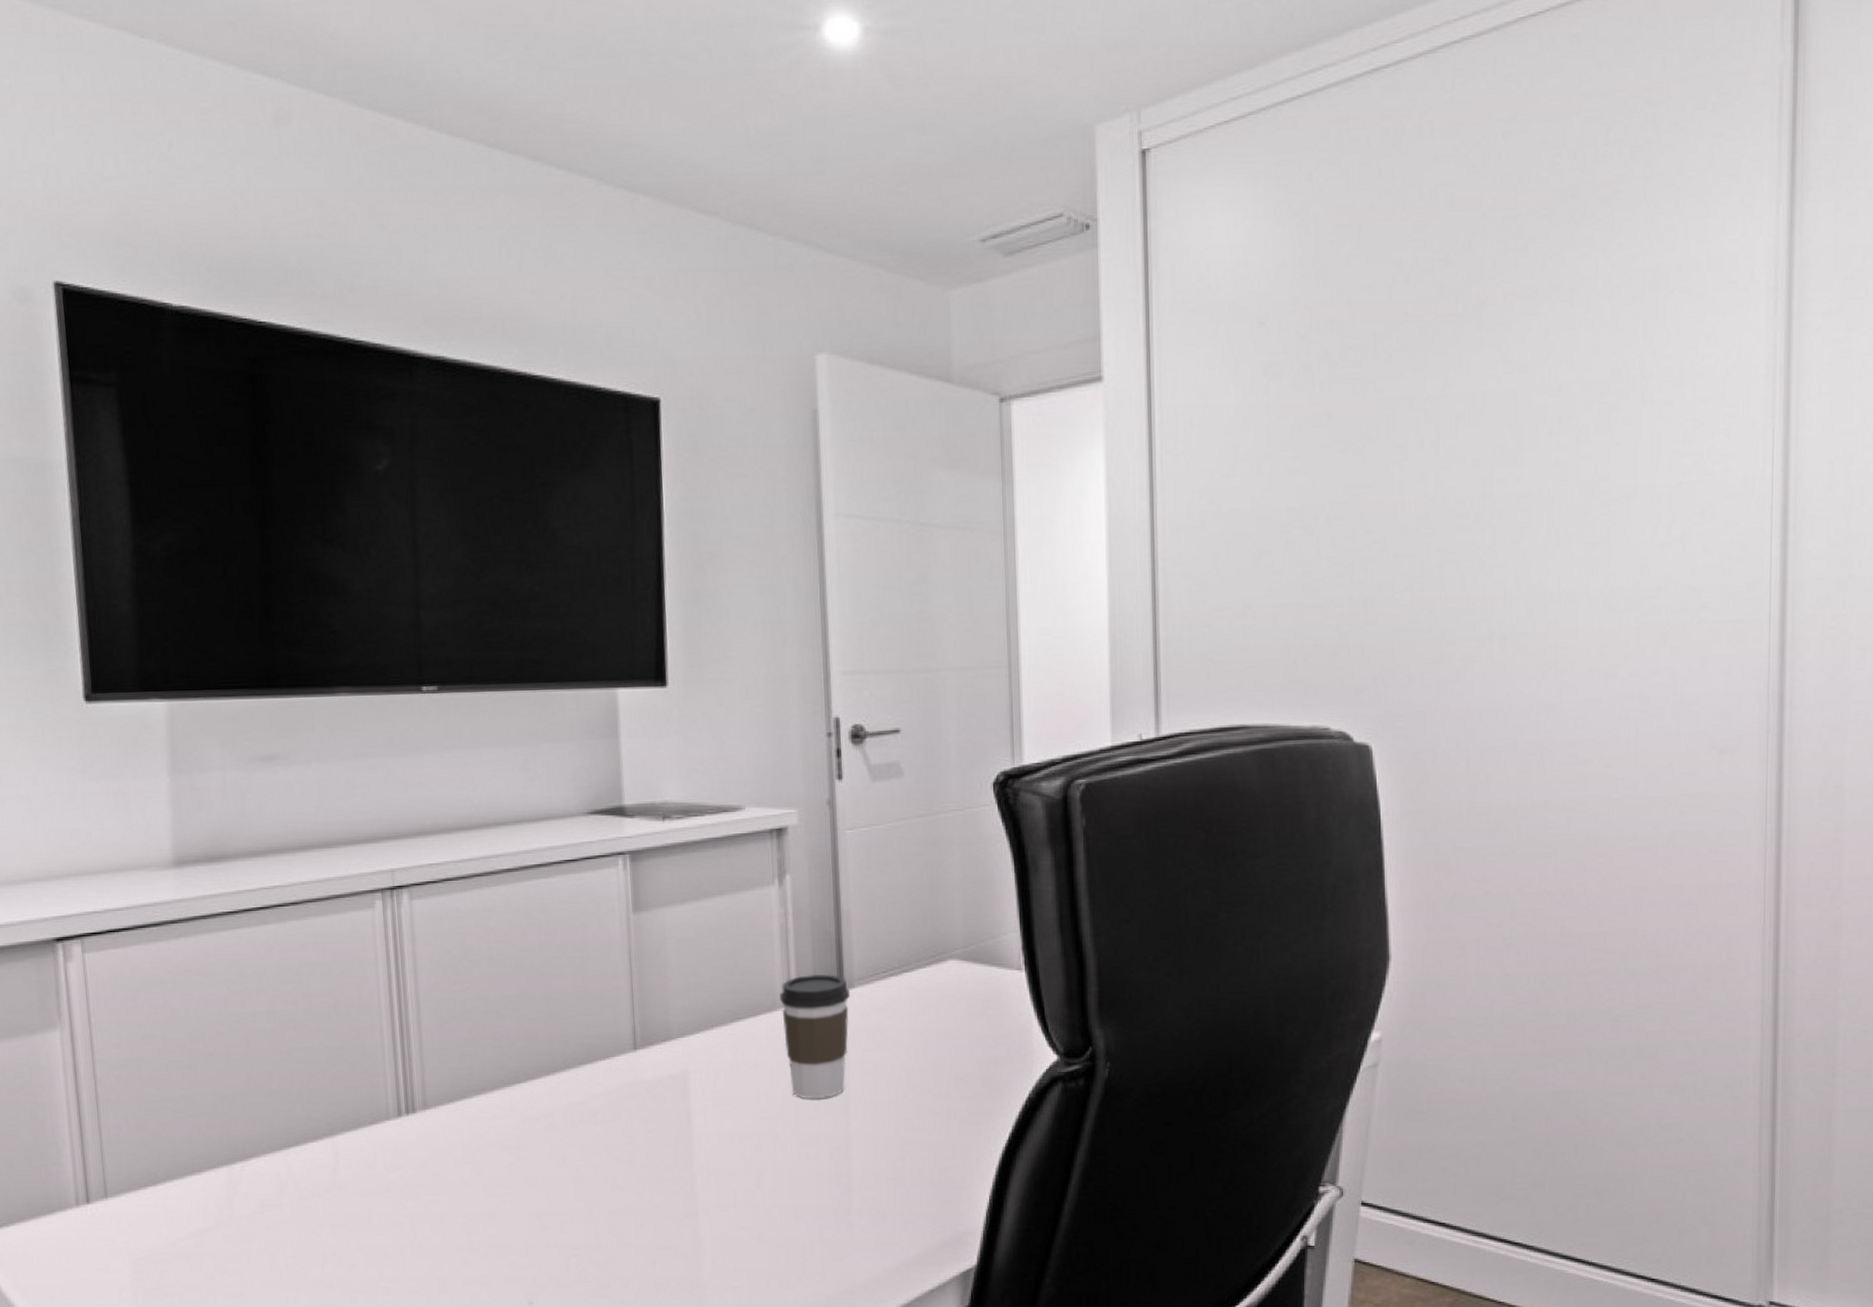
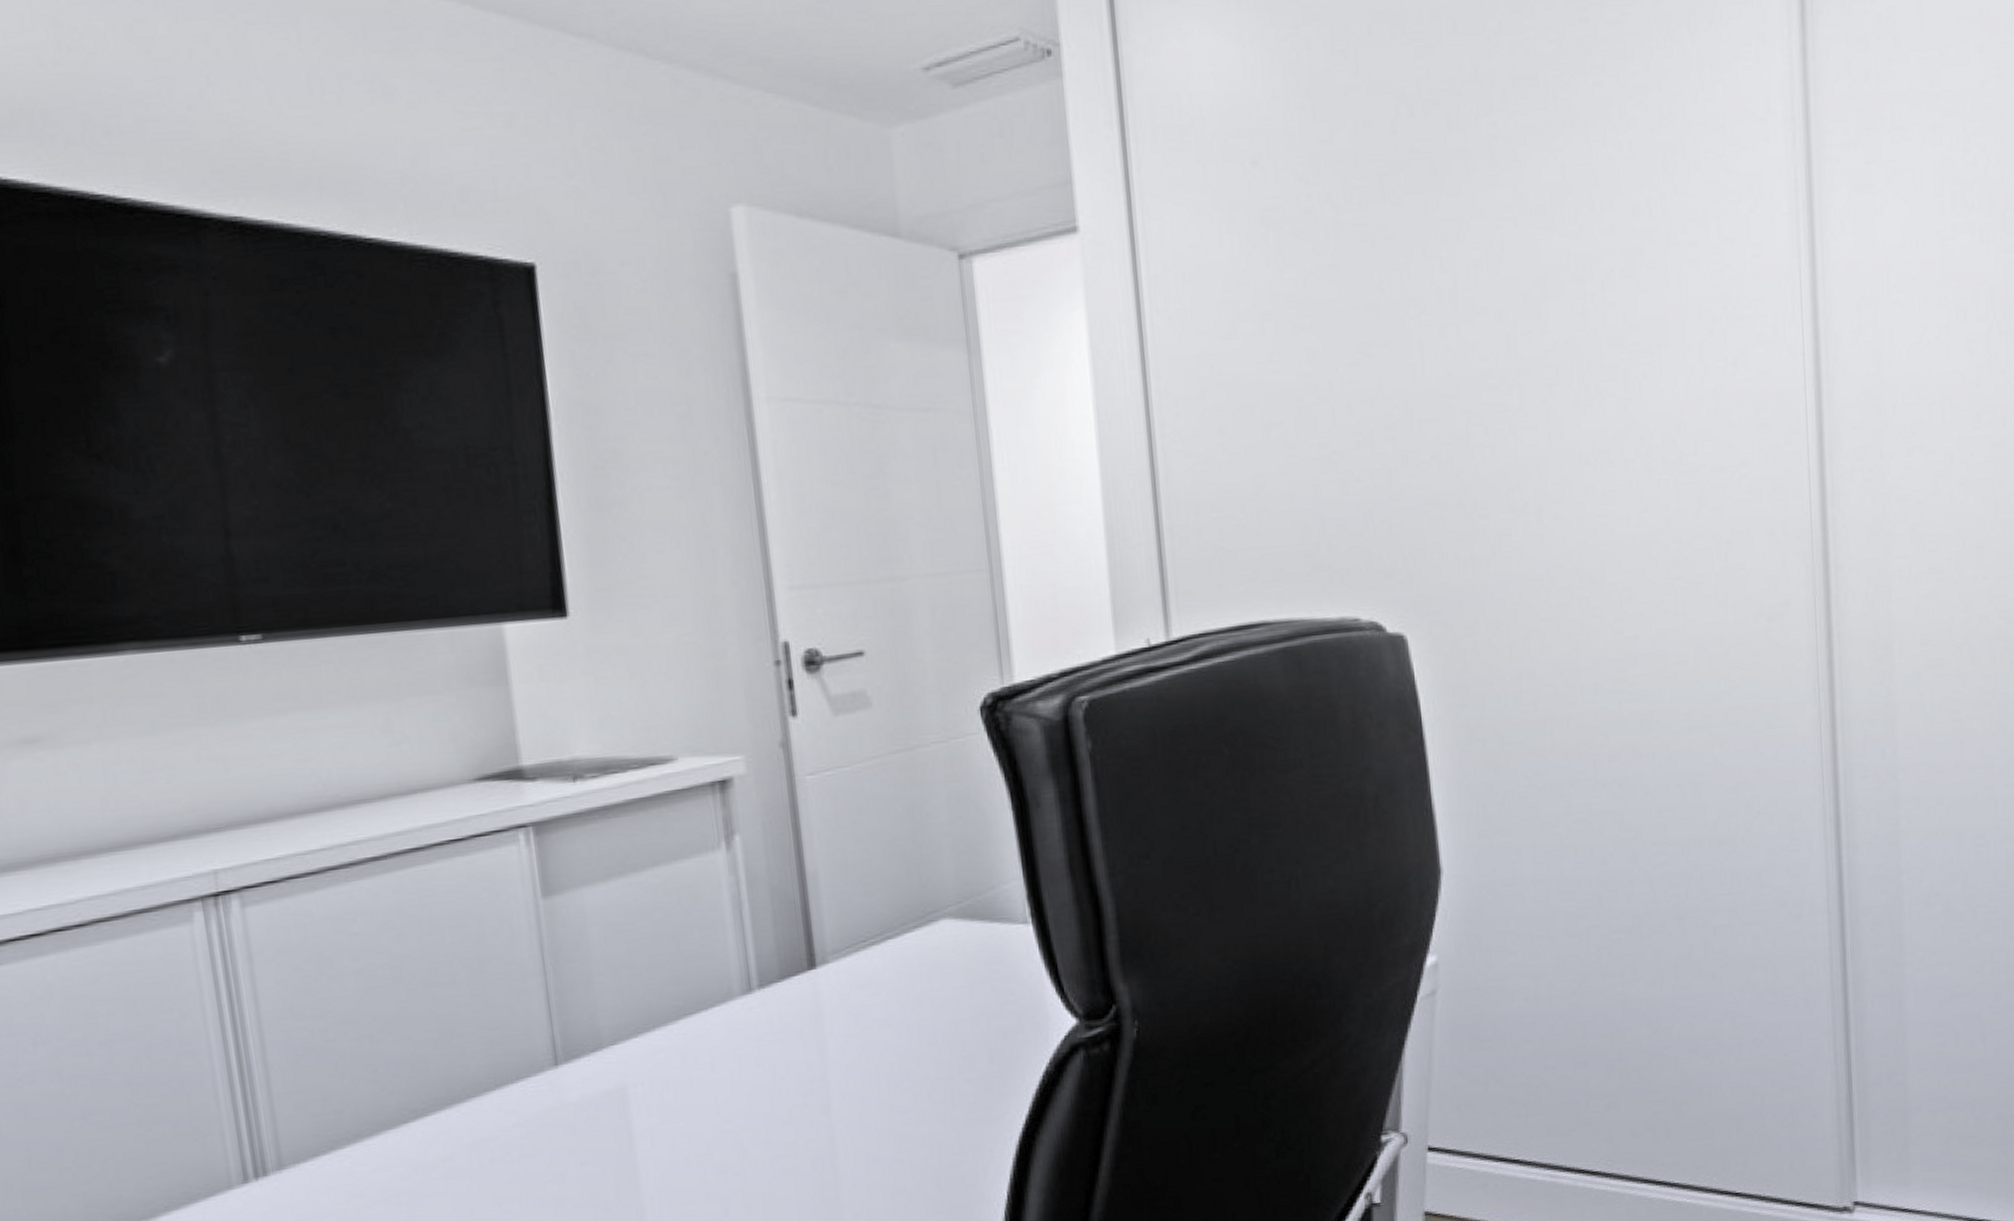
coffee cup: present [780,974,851,1100] -> none [736,950,826,1103]

